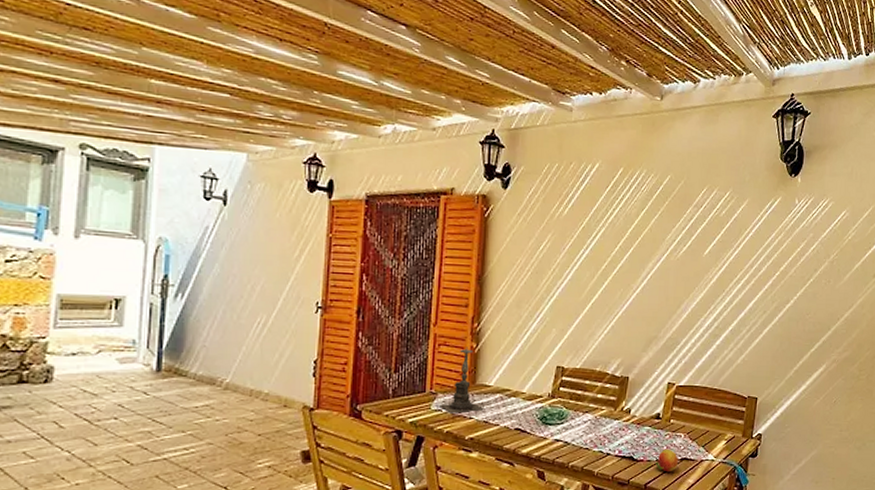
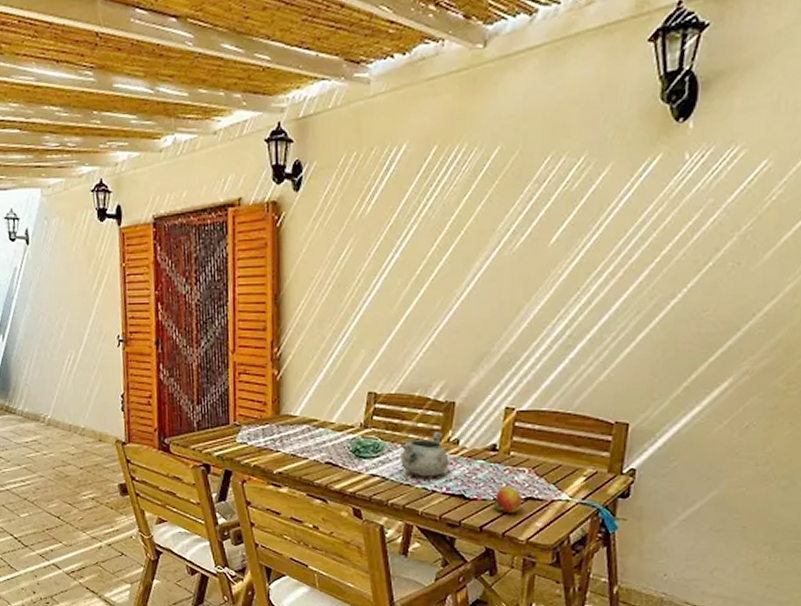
candle holder: present [440,346,484,414] -> none [245,374,291,446]
decorative bowl: none [581,401,622,441] -> present [401,431,449,477]

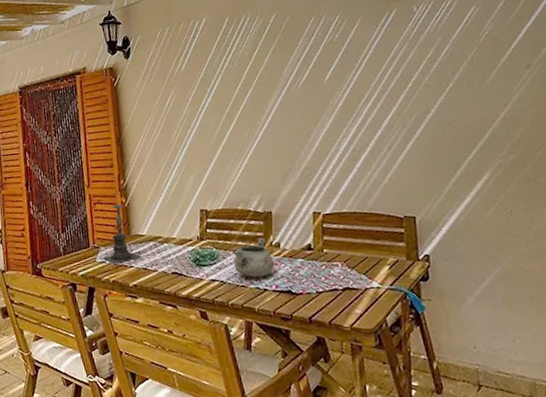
candle holder: none [245,374,291,446] -> present [103,202,142,264]
fruit: present [493,486,522,514] -> none [316,279,341,304]

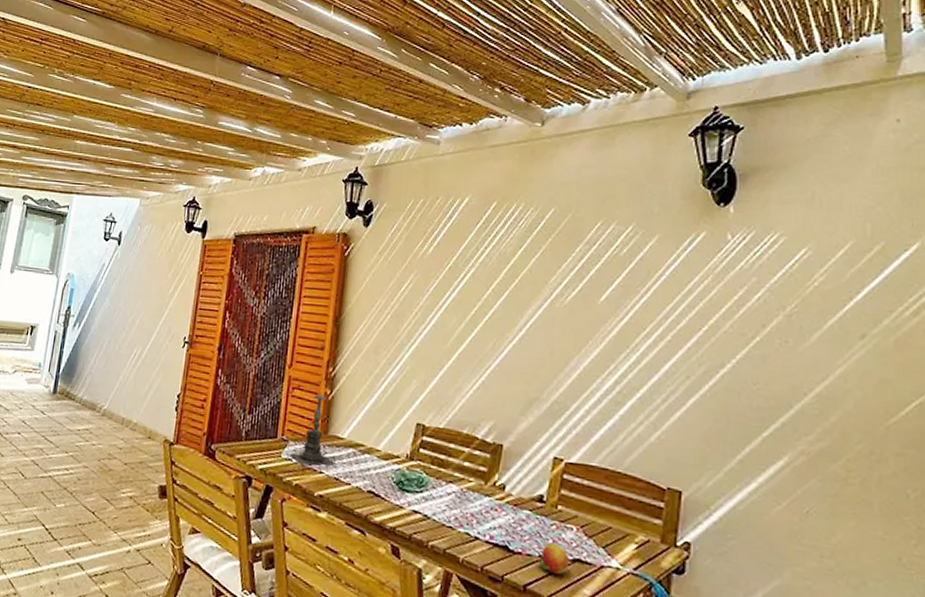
decorative bowl: present [233,237,275,278] -> none [444,472,494,522]
fruit: none [316,279,341,304] -> present [538,542,569,575]

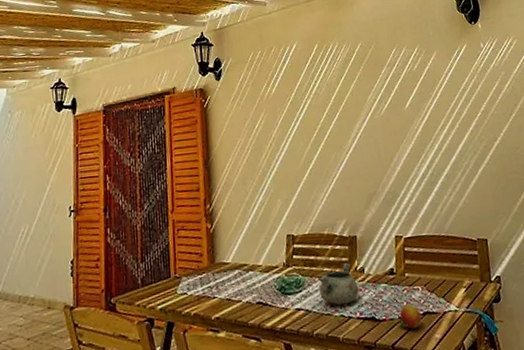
candle holder: present [290,392,335,466] -> none [185,228,226,296]
decorative bowl: none [444,472,494,522] -> present [318,262,359,305]

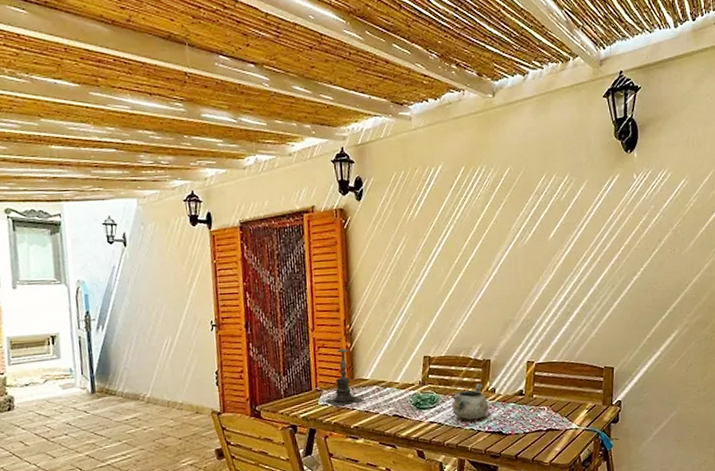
candle holder: none [185,228,226,296] -> present [325,346,364,407]
fruit: present [398,304,422,329] -> none [523,421,544,443]

